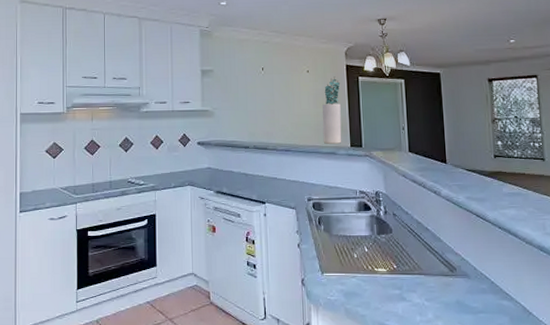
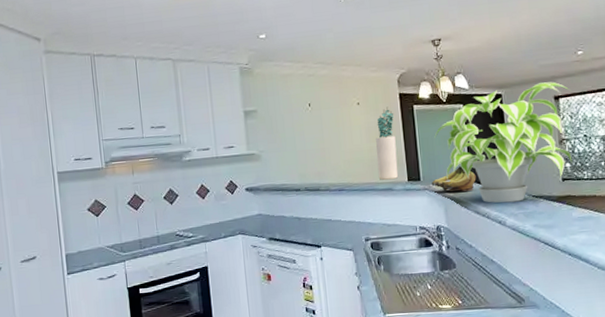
fruit: none [372,137,414,161] -> present [431,166,476,192]
plant: none [377,65,504,174] -> present [434,82,573,204]

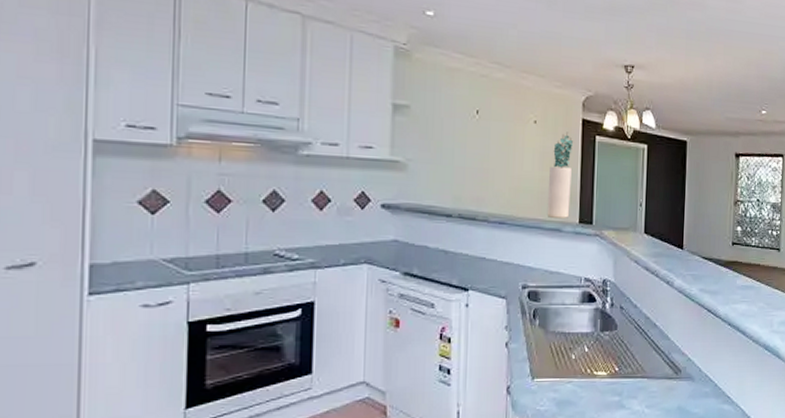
fruit: present [431,166,476,192] -> none [603,214,651,244]
plant: present [434,82,573,204] -> none [613,135,749,262]

